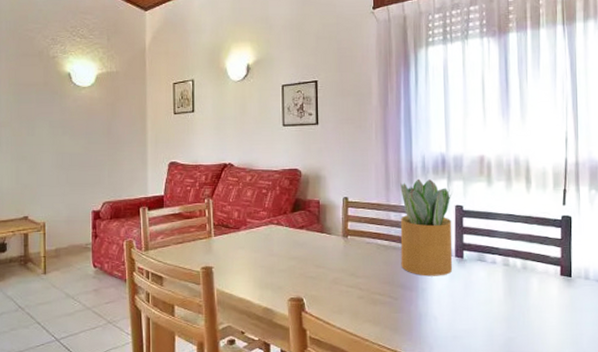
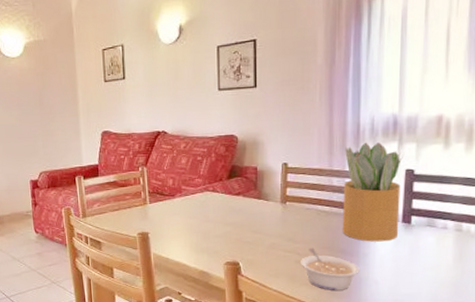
legume: none [363,282,419,327] -> present [301,248,360,290]

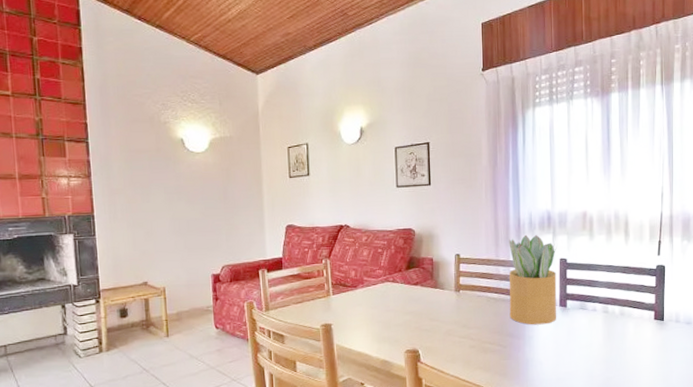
legume: present [301,248,360,290] -> none [474,333,526,373]

